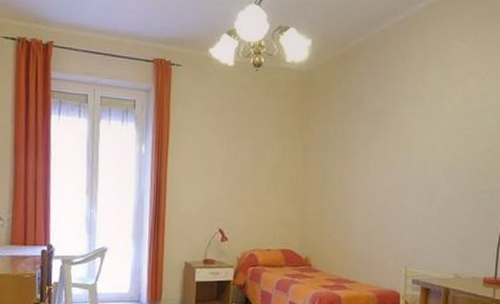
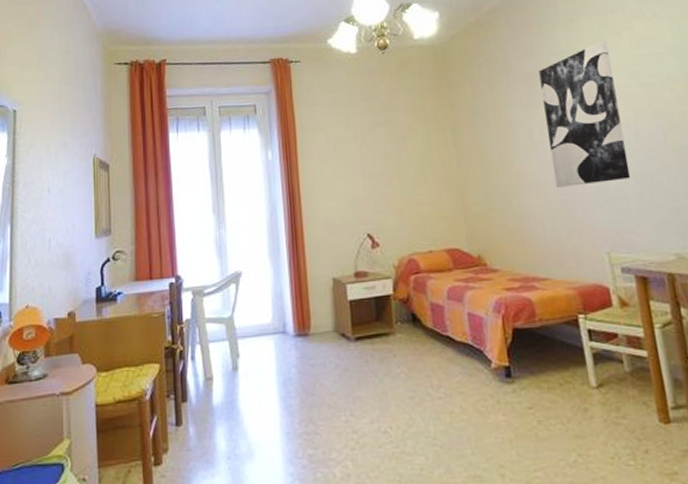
wall art: none [377,90,446,212] -> present [538,40,631,188]

